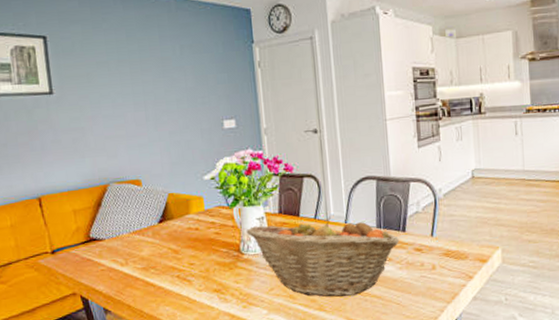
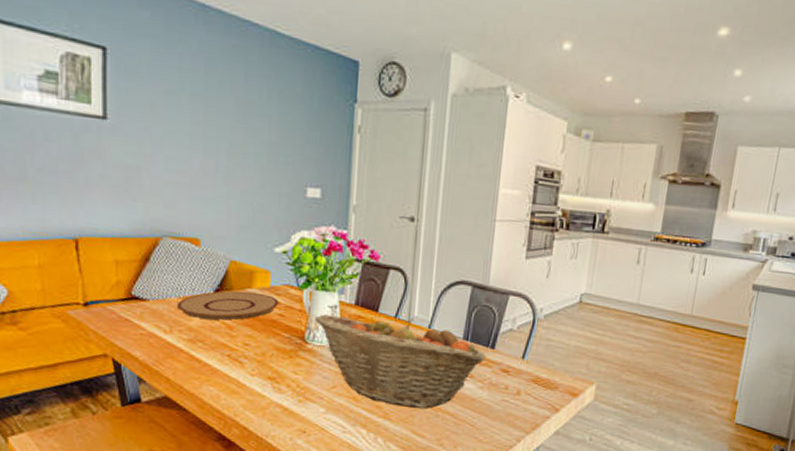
plate: none [128,217,214,248] -> present [176,291,279,320]

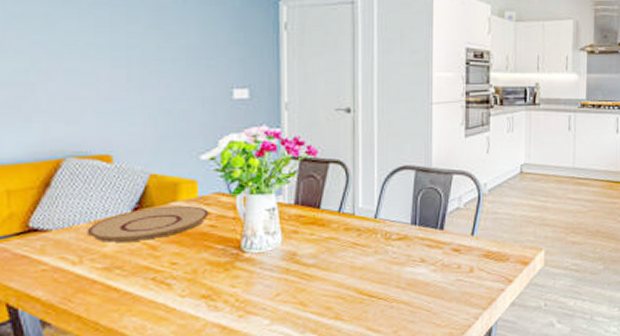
fruit basket: present [314,314,486,409] -> none [251,209,435,304]

